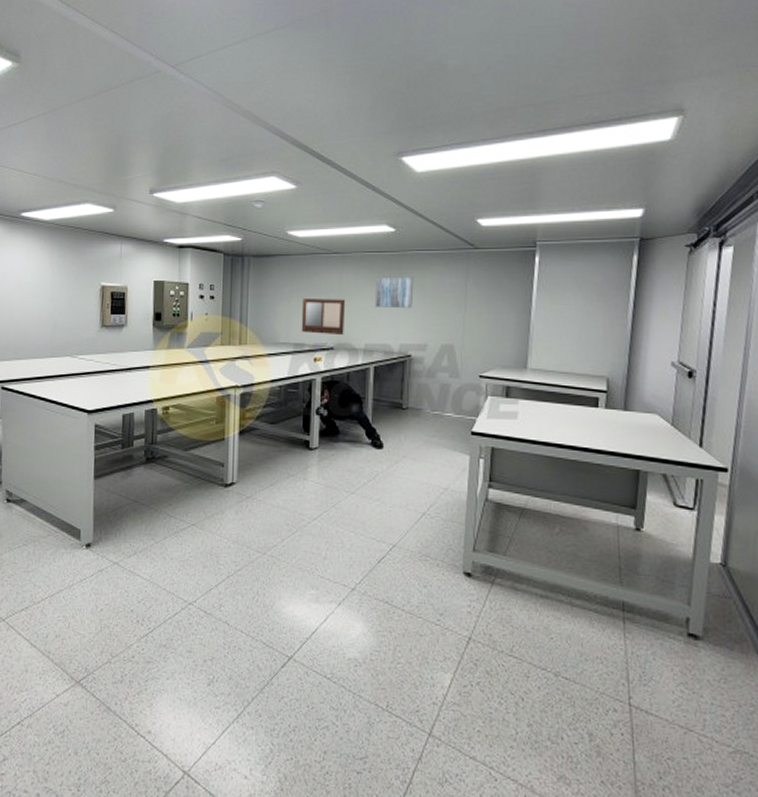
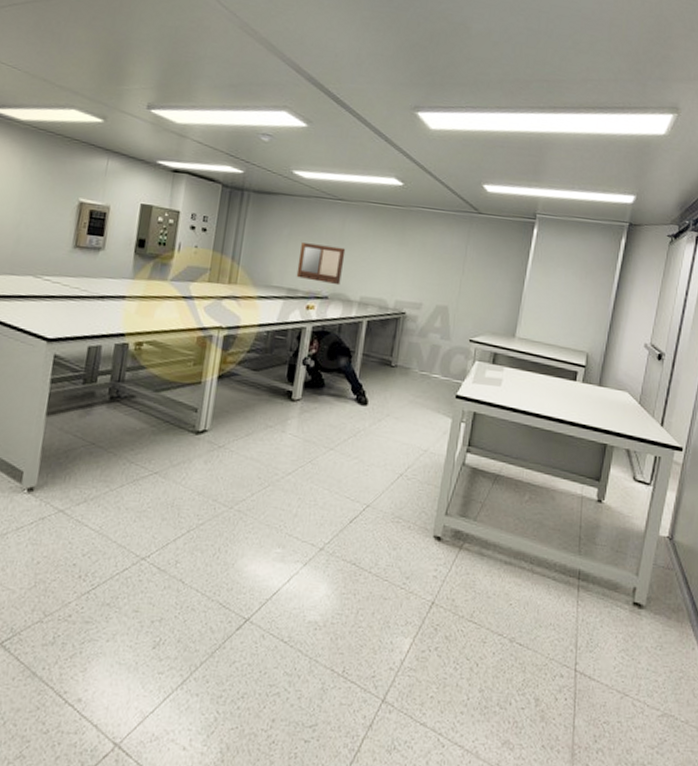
wall art: present [375,276,414,309] -> none [374,229,417,266]

